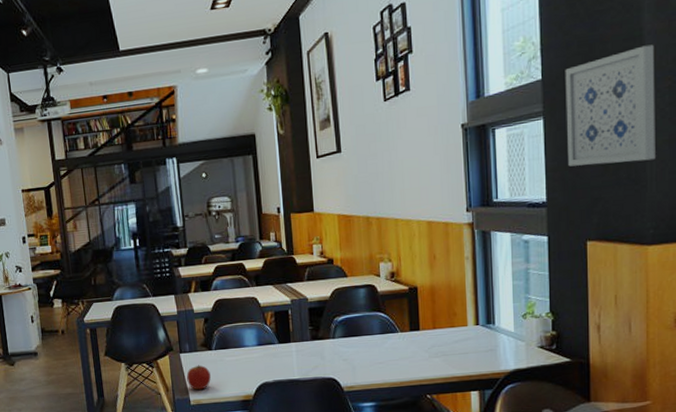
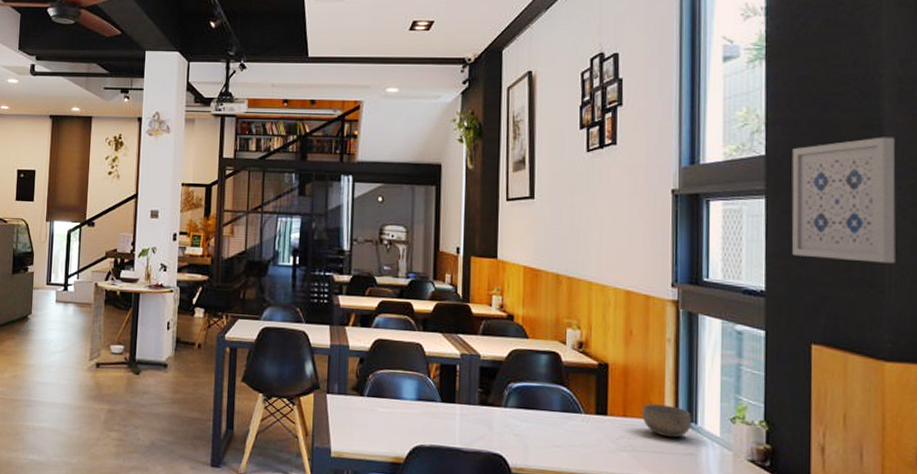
apple: present [186,365,211,390] -> none [330,411,358,441]
bowl: none [448,313,490,340] -> present [642,403,692,438]

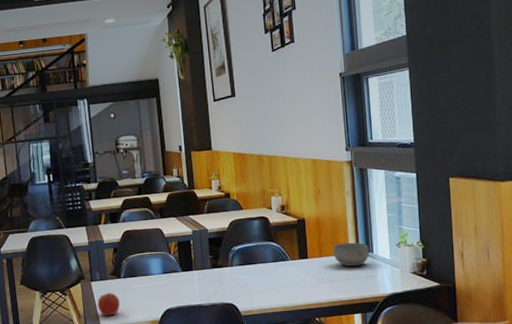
apple: none [330,411,358,441] -> present [97,292,120,316]
wall art: present [791,137,896,264] -> none [425,7,504,112]

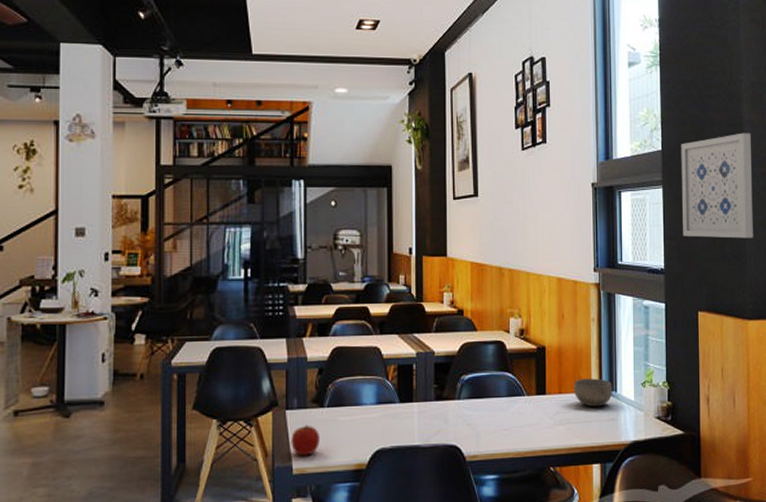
wall art: none [425,7,504,112] -> present [681,133,753,239]

